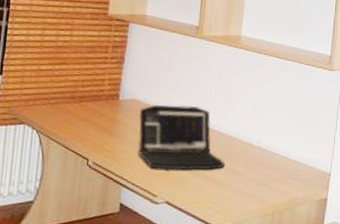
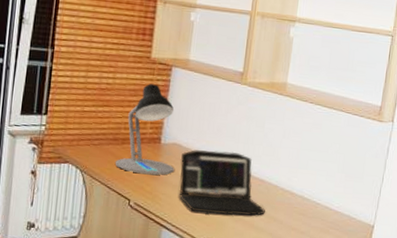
desk lamp: none [72,40,133,133] -> present [115,84,174,175]

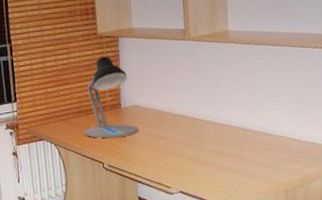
laptop: present [178,150,265,217] -> none [142,103,231,164]

